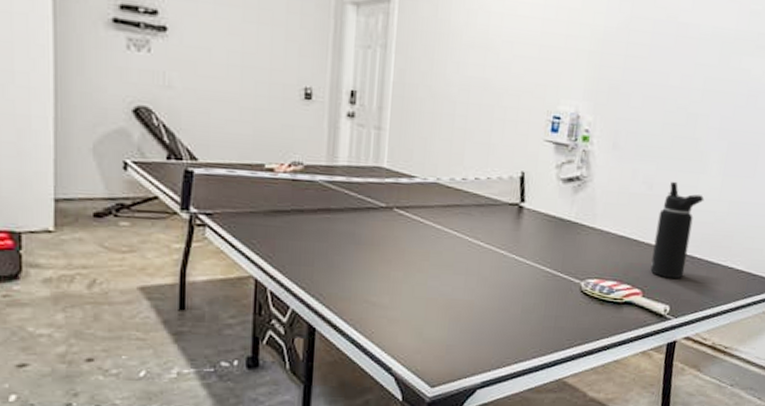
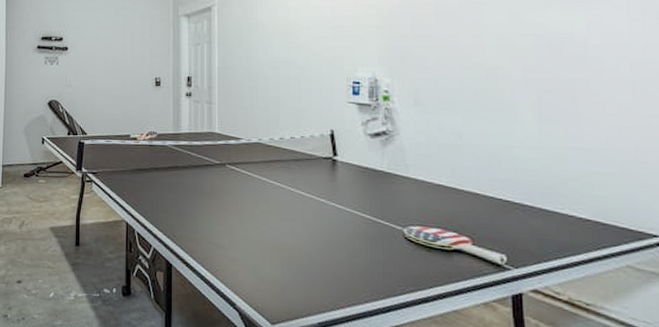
water bottle: present [650,181,705,280] -> none [474,131,523,228]

